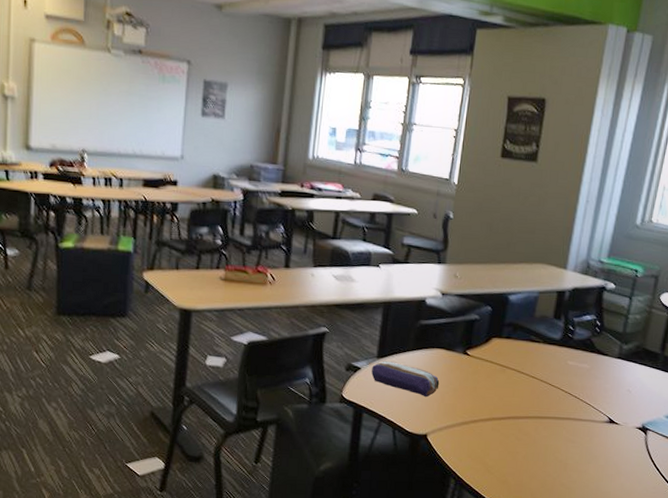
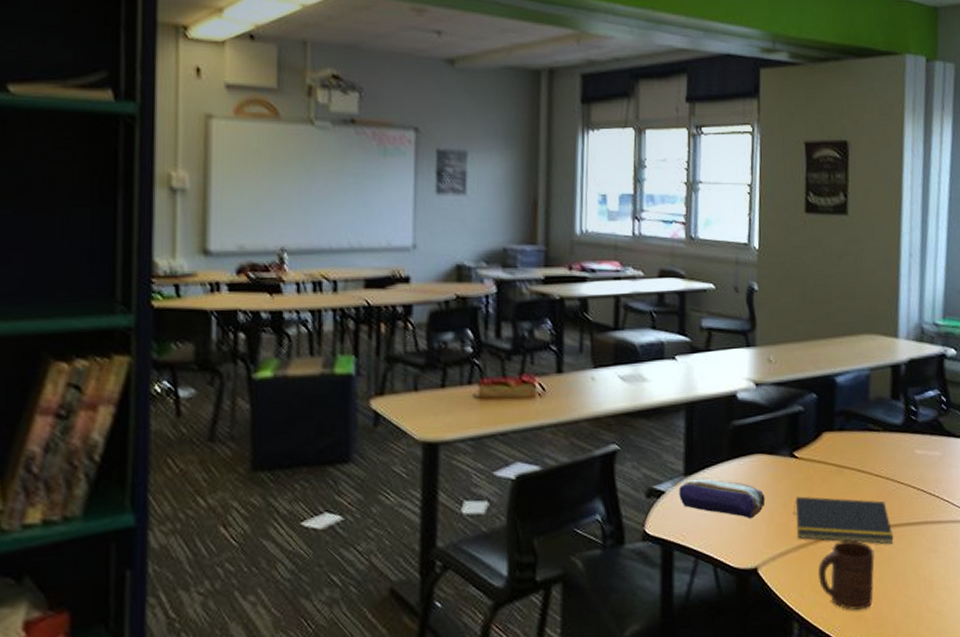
notepad: none [460,385,540,431] -> present [793,496,894,545]
cup: none [474,424,523,477] -> present [817,540,875,610]

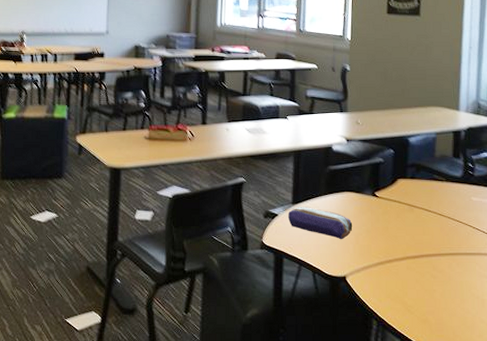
notepad: present [793,496,894,545] -> none [373,226,453,268]
cup: present [817,540,875,610] -> none [392,262,438,315]

